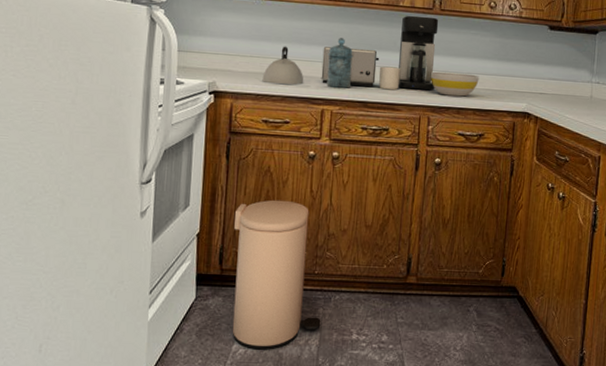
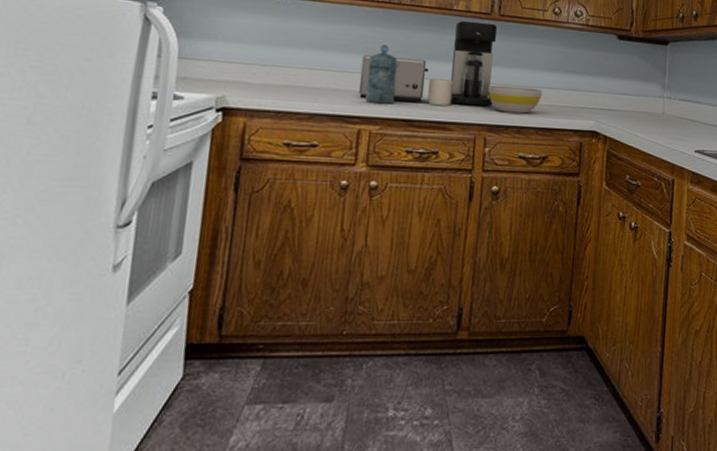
pedal bin: present [232,200,321,350] -> none [230,242,349,441]
kettle: present [262,46,304,85] -> none [285,53,338,101]

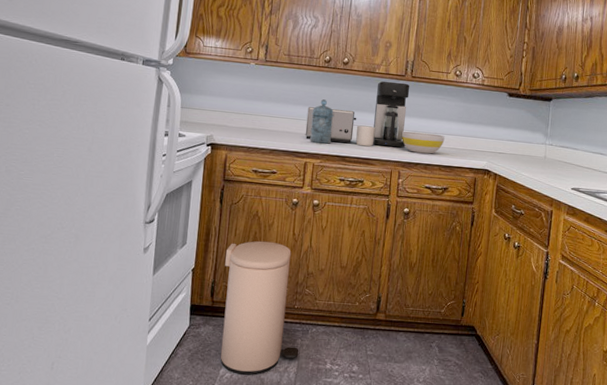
pedal bin: none [230,242,349,441] -> present [220,241,299,375]

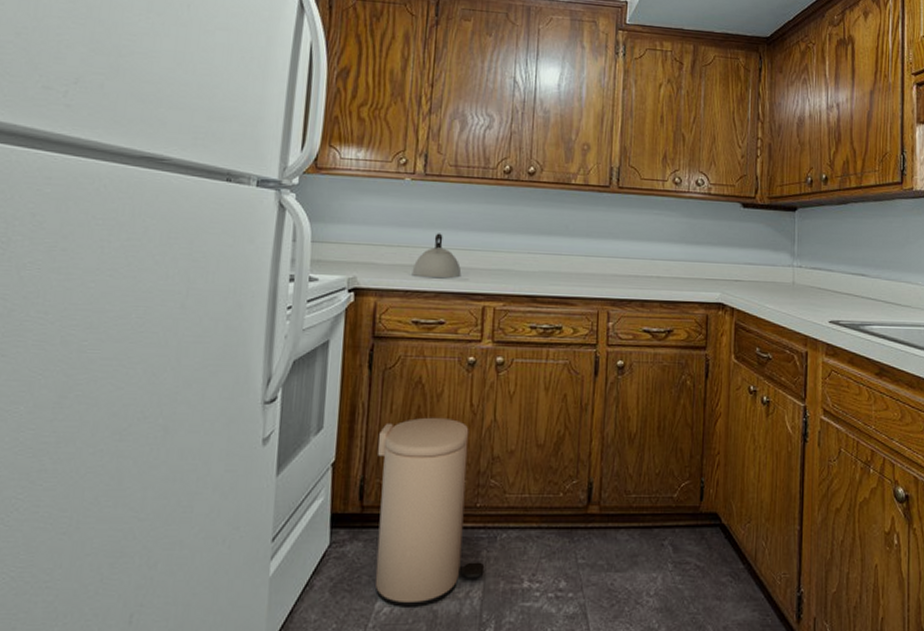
kettle: none [253,105,290,140] -> present [412,233,462,279]
toaster: present [305,107,357,144] -> none [481,232,550,279]
canister: present [310,99,334,144] -> none [488,222,520,281]
mug: present [356,125,376,147] -> none [549,253,575,282]
coffee maker: present [373,81,410,148] -> none [571,195,617,281]
bowl: present [401,131,445,154] -> none [608,258,665,287]

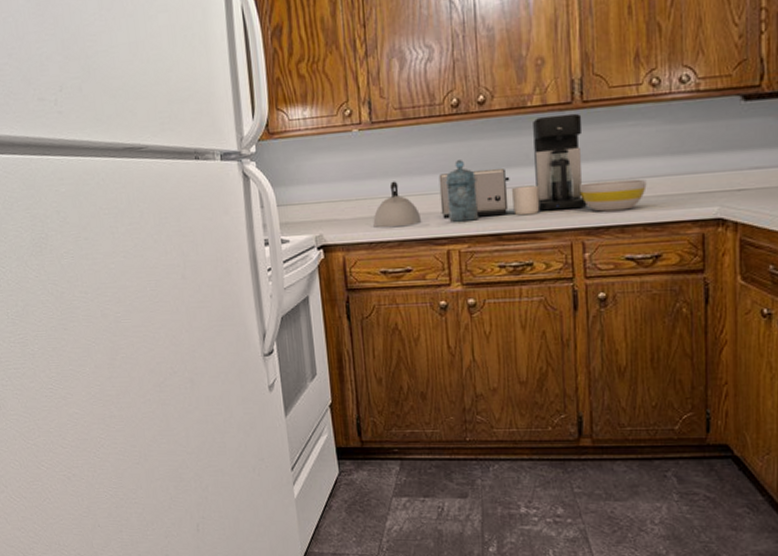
pedal bin: present [374,417,485,607] -> none [367,360,481,527]
toaster: none [481,232,550,279] -> present [438,167,510,220]
canister: none [488,222,520,281] -> present [445,160,478,222]
mug: none [549,253,575,282] -> present [511,185,540,216]
coffee maker: none [571,195,617,281] -> present [533,113,587,211]
bowl: none [608,258,665,287] -> present [578,178,647,212]

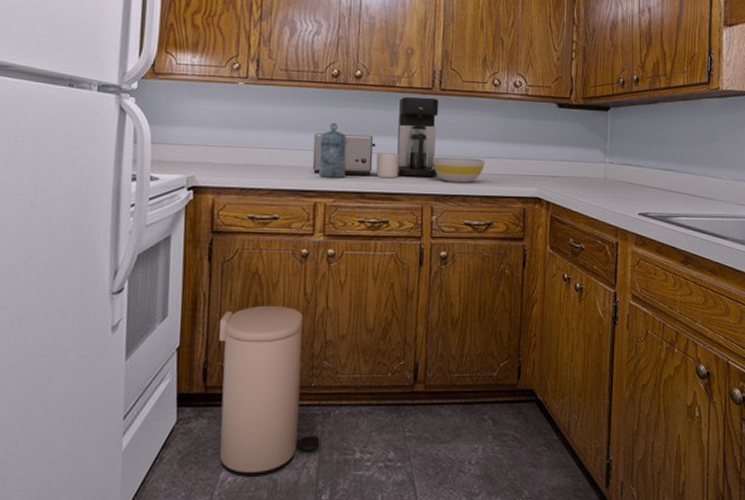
pedal bin: none [367,360,481,527] -> present [219,305,320,477]
kettle: present [373,181,422,229] -> none [247,134,294,177]

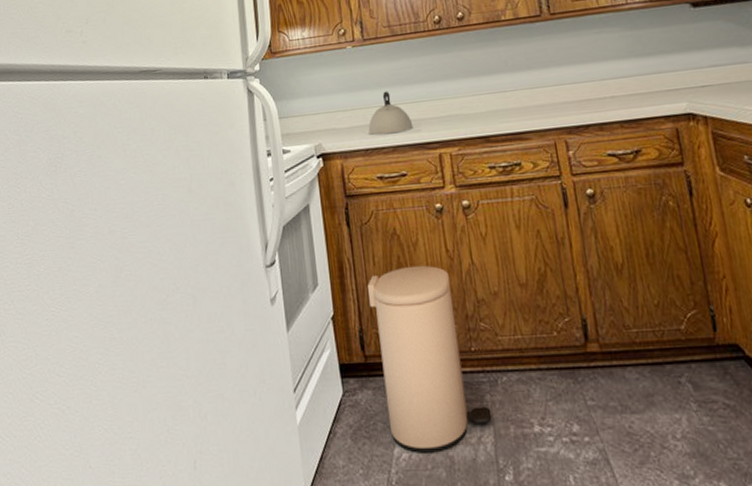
kettle: none [247,134,294,177] -> present [368,91,414,136]
toaster: present [312,133,376,176] -> none [426,75,493,125]
canister: present [319,123,348,178] -> none [433,69,466,127]
mug: present [376,152,400,179] -> none [493,89,522,118]
coffee maker: present [396,96,439,178] -> none [508,24,566,113]
bowl: present [432,156,485,183] -> none [555,79,618,112]

